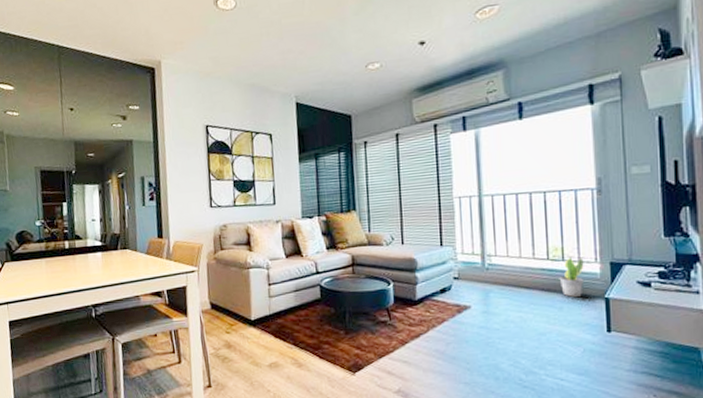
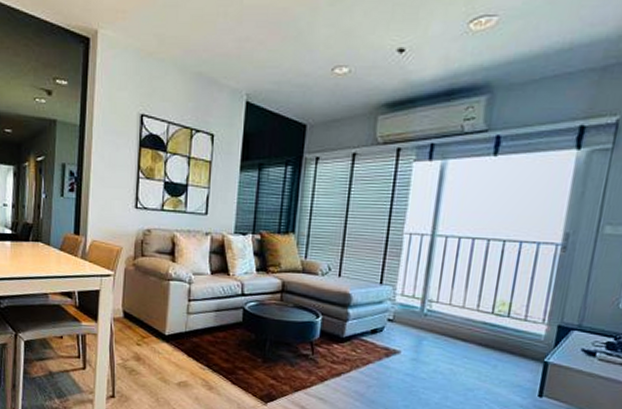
potted plant: present [559,256,585,297] -> none [499,313,531,357]

